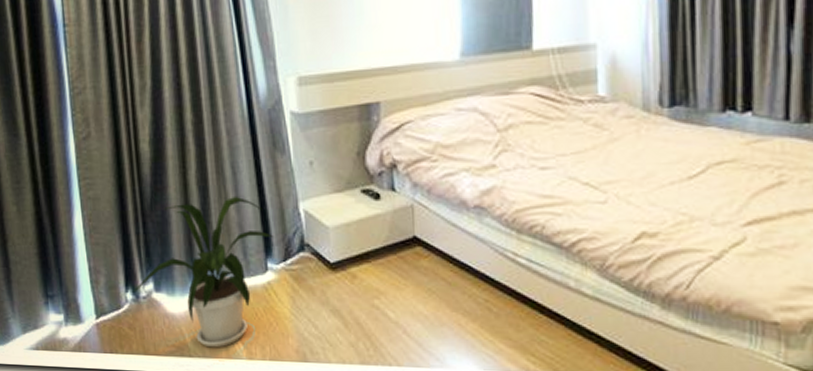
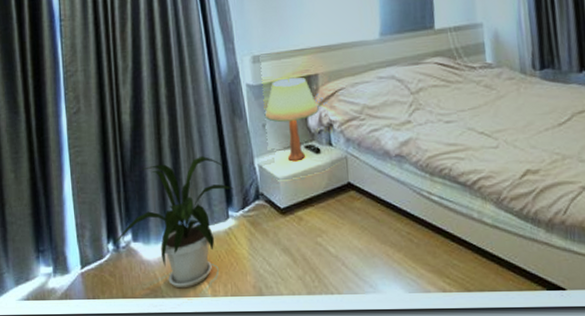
table lamp: none [312,105,380,208] -> present [264,77,319,162]

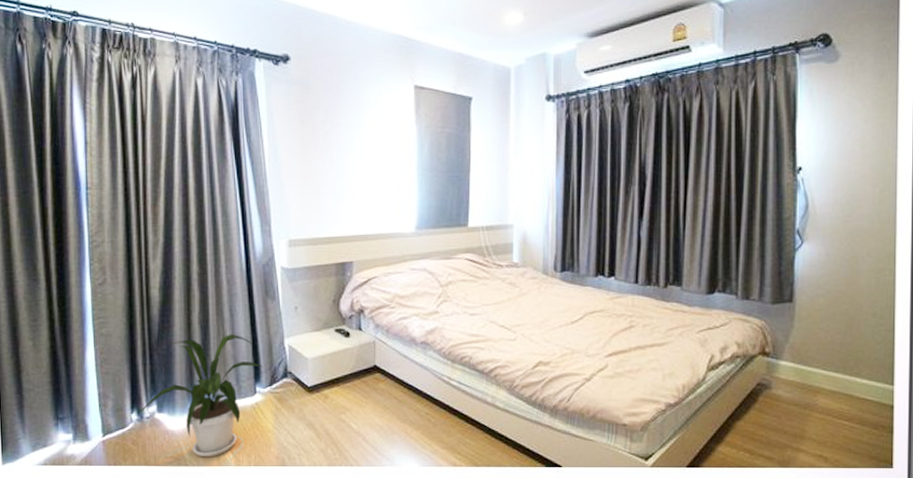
table lamp: present [264,77,319,162] -> none [297,263,351,344]

